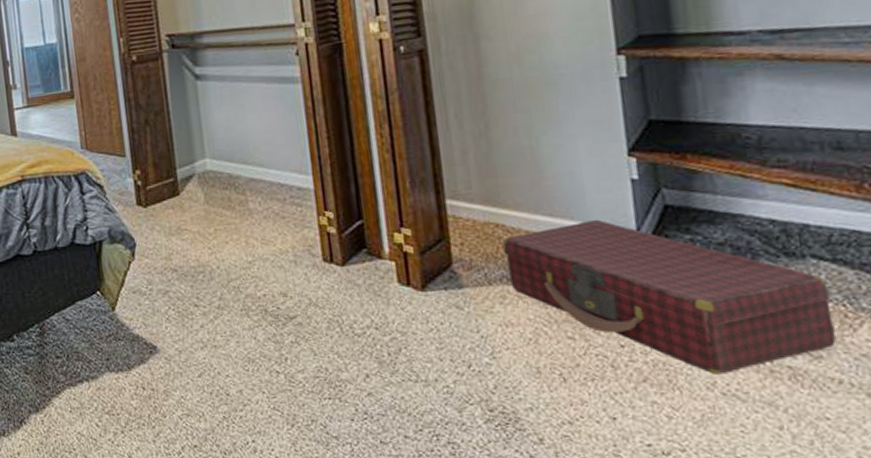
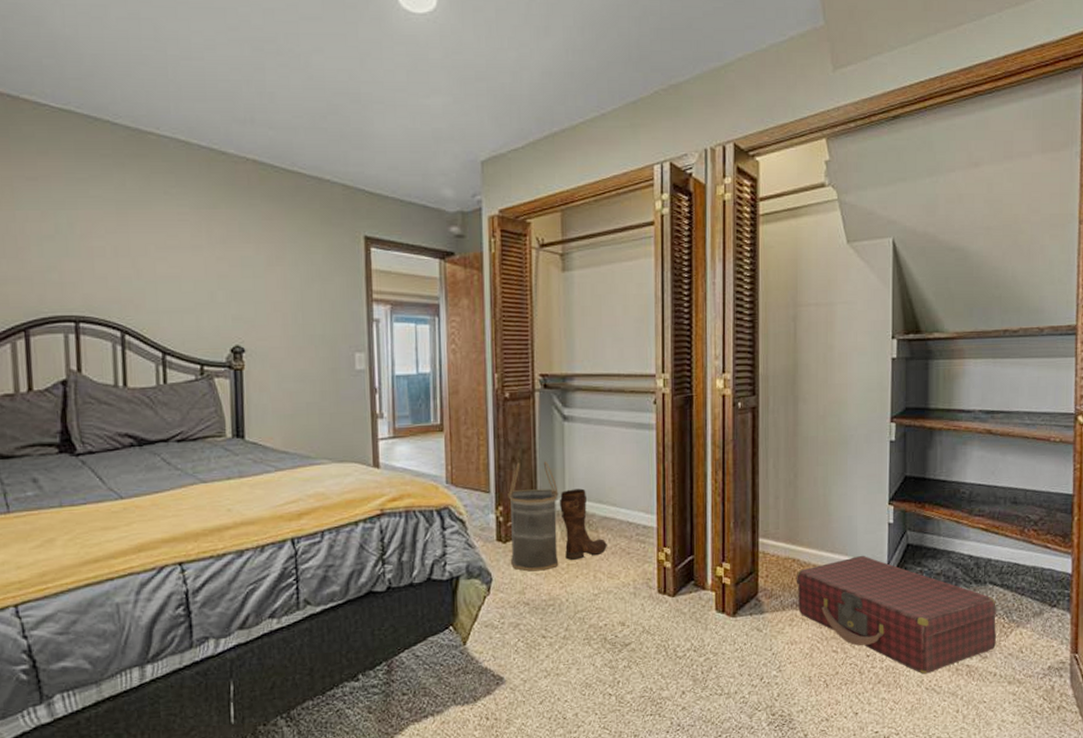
basket: none [144,122,206,237] -> present [508,461,559,572]
boot: none [199,149,258,225] -> present [559,488,607,560]

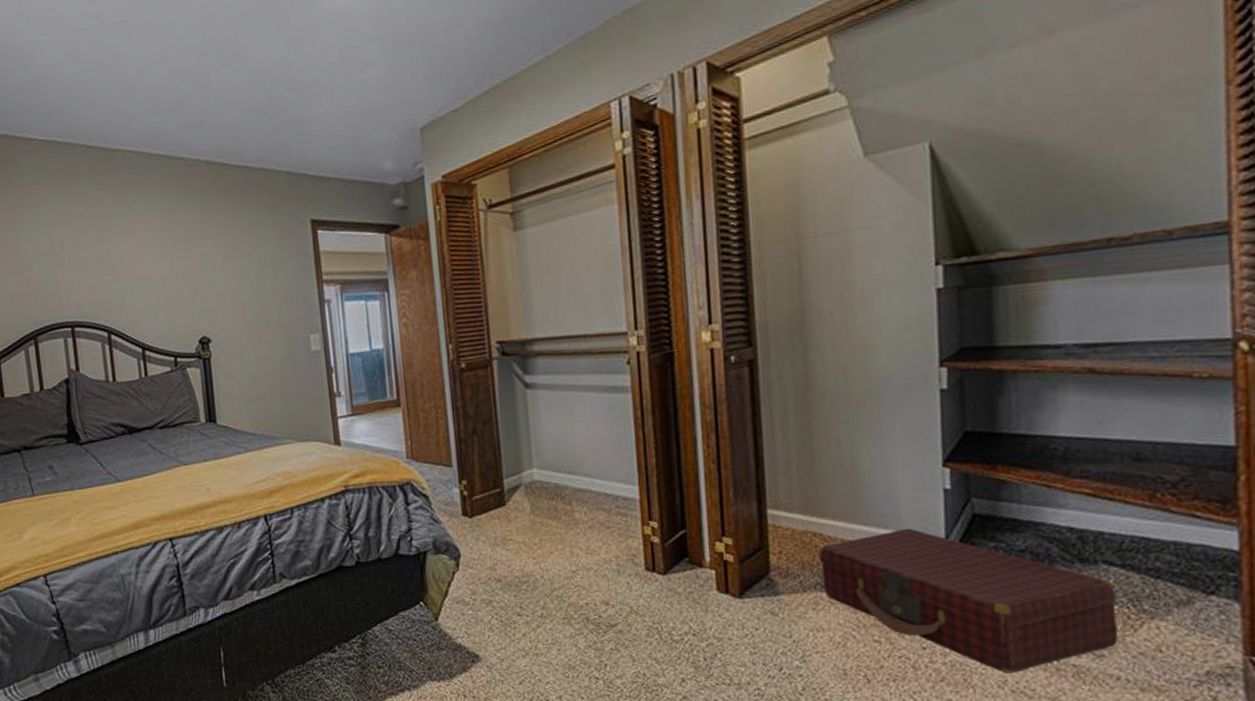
basket: present [508,461,559,572] -> none [471,431,531,547]
boot: present [559,488,607,560] -> none [526,459,583,535]

